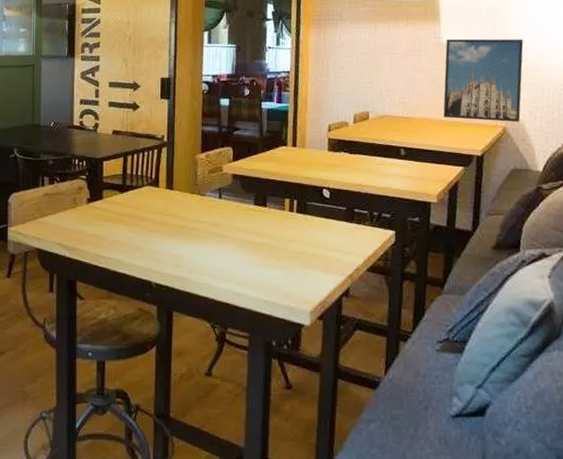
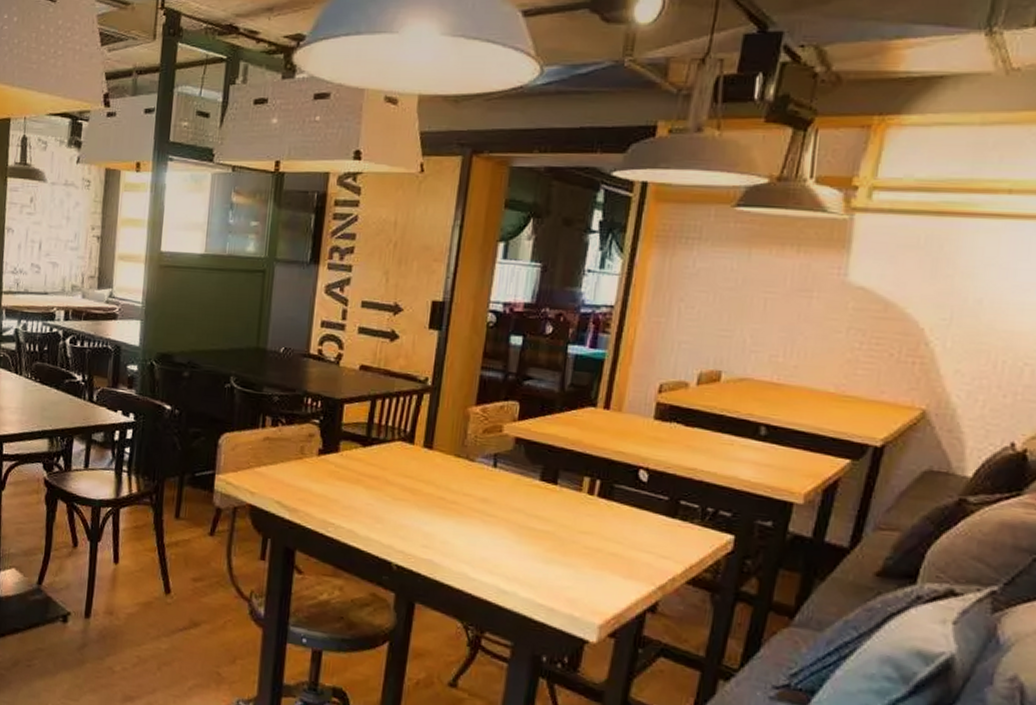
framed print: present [443,39,524,122] -> none [832,277,977,405]

